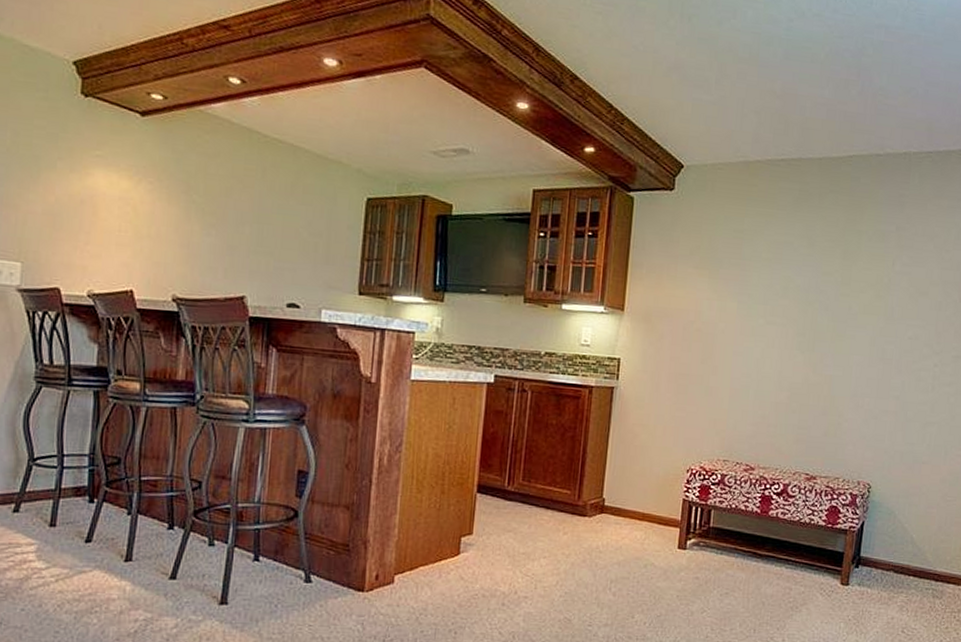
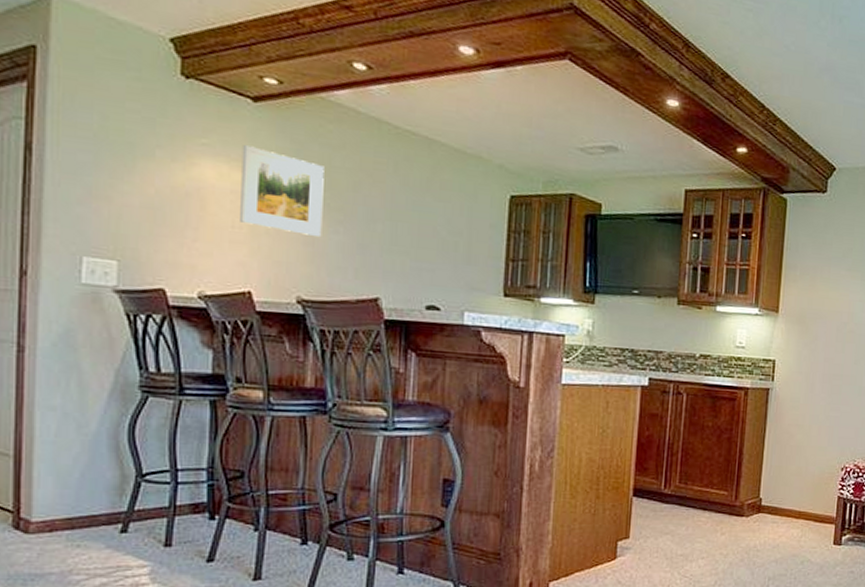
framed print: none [126,156,201,240] -> present [240,145,324,238]

